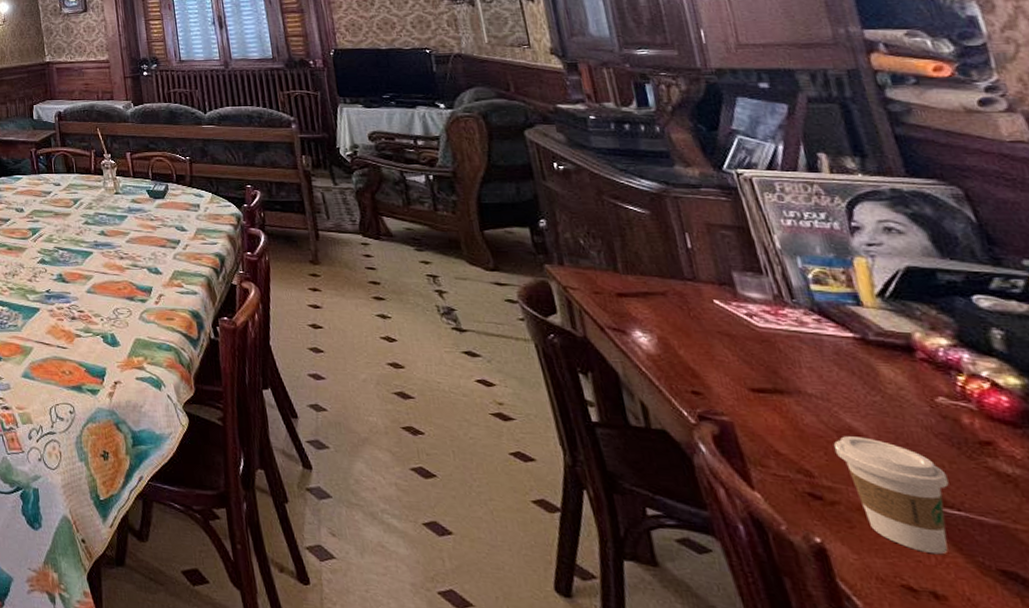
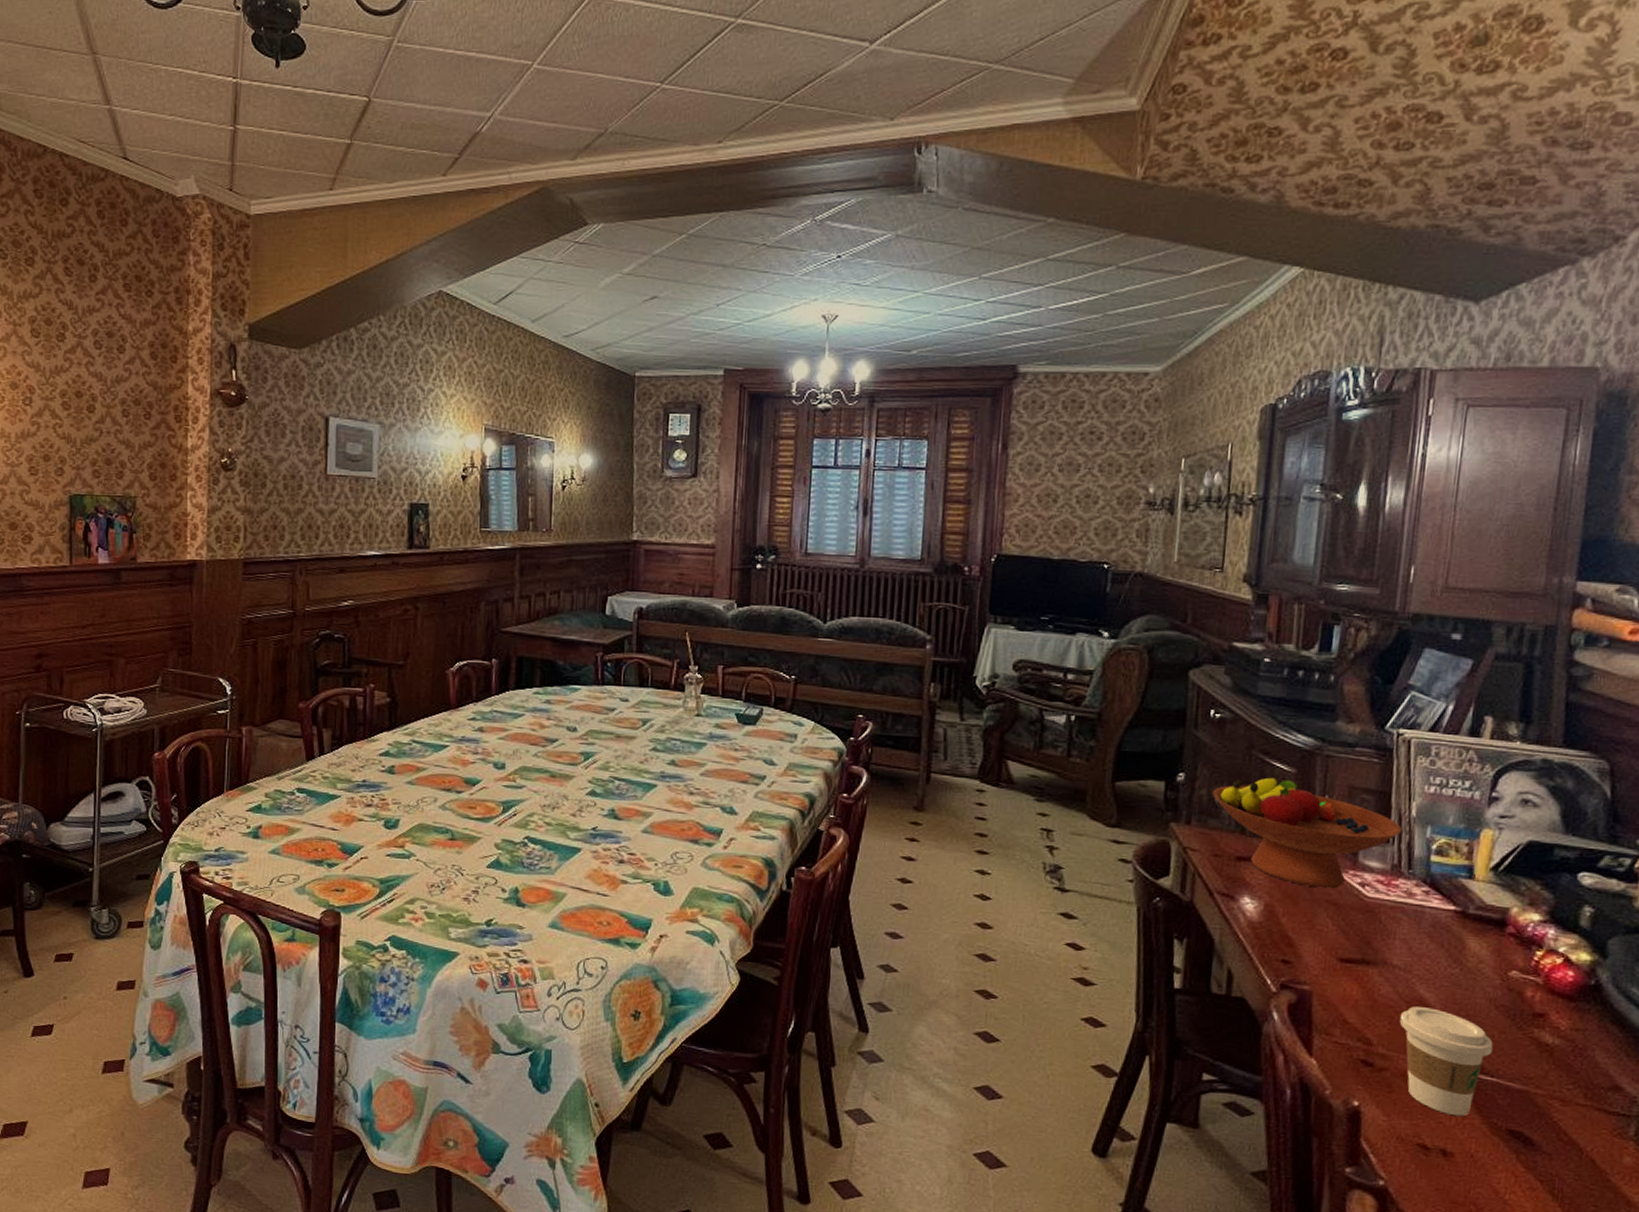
fruit bowl: none [576,219,773,320] -> present [1212,777,1403,889]

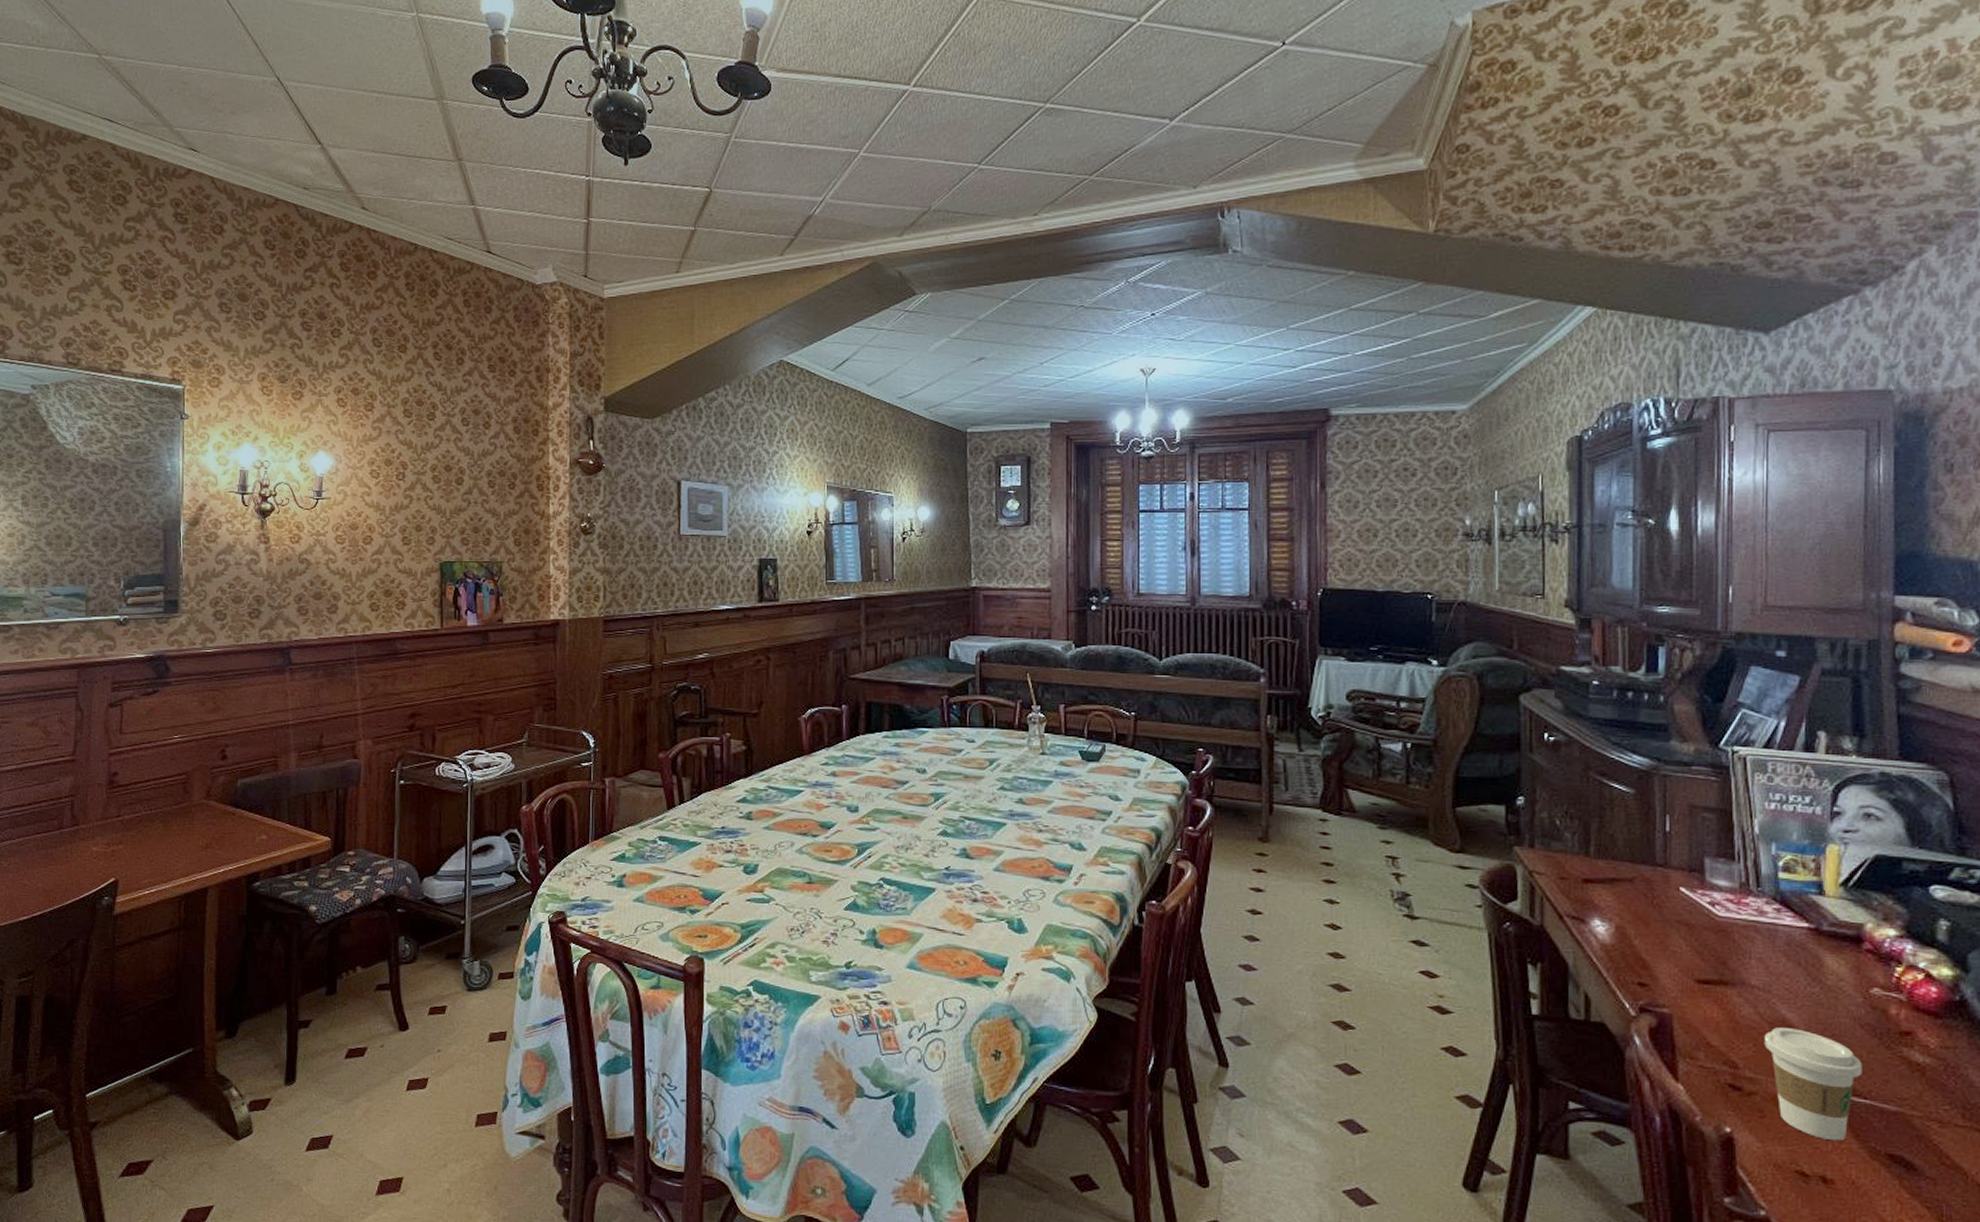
fruit bowl: present [1212,777,1403,889] -> none [1553,798,1747,909]

